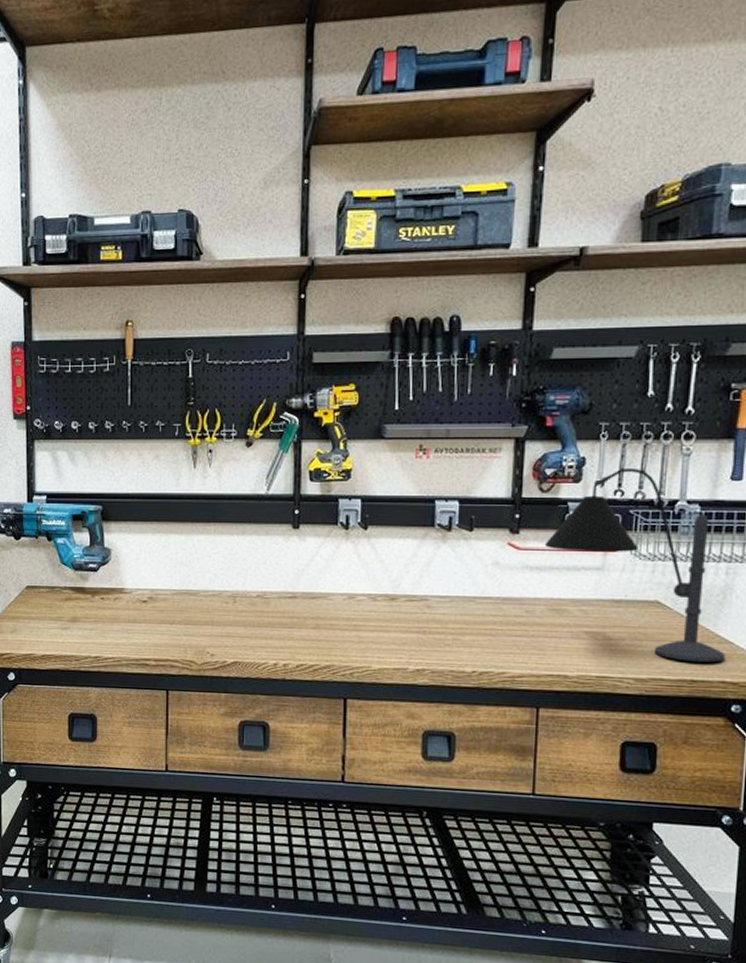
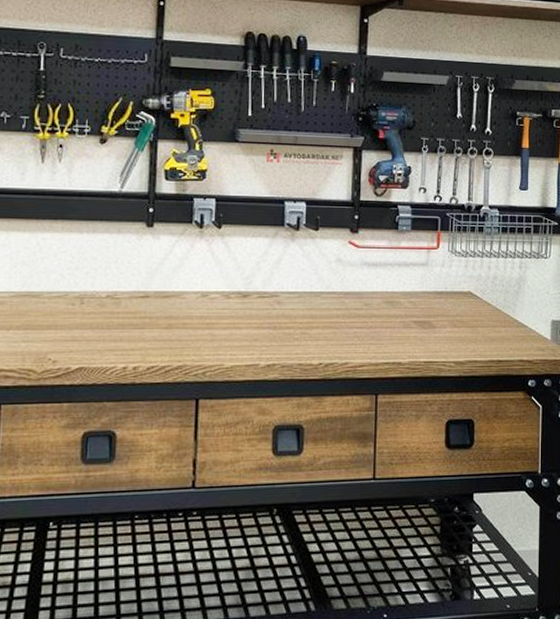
desk lamp: present [544,467,725,662] -> none [379,176,522,344]

